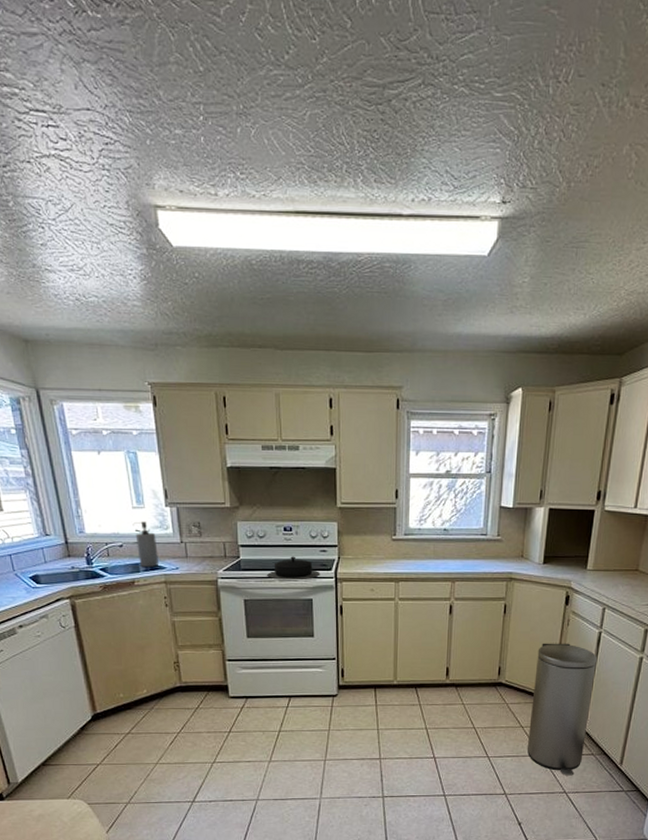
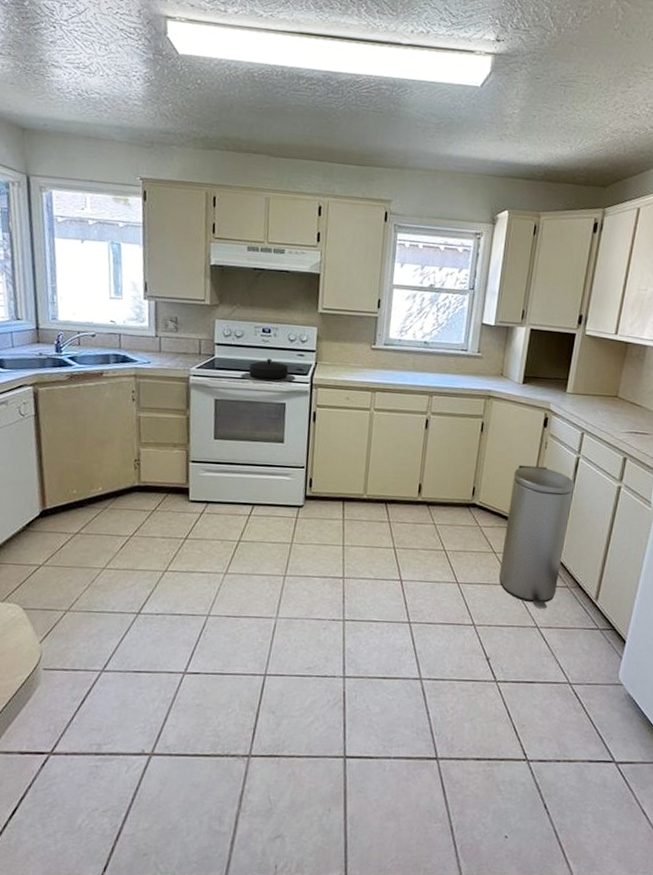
soap dispenser: present [132,521,160,567] -> none [108,312,132,359]

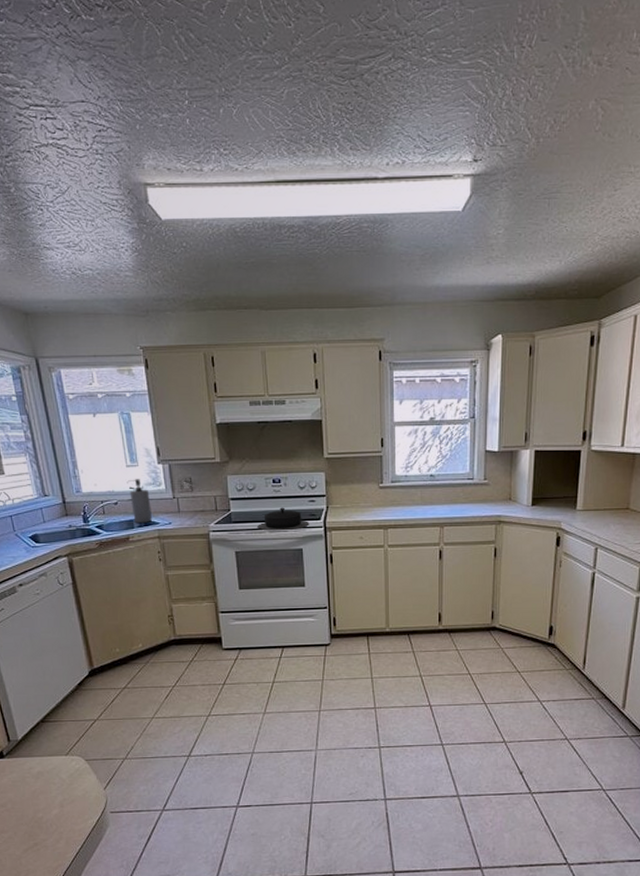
soap dispenser: none [108,312,132,359] -> present [127,479,153,523]
pedal bin: present [498,465,575,609] -> none [524,585,593,721]

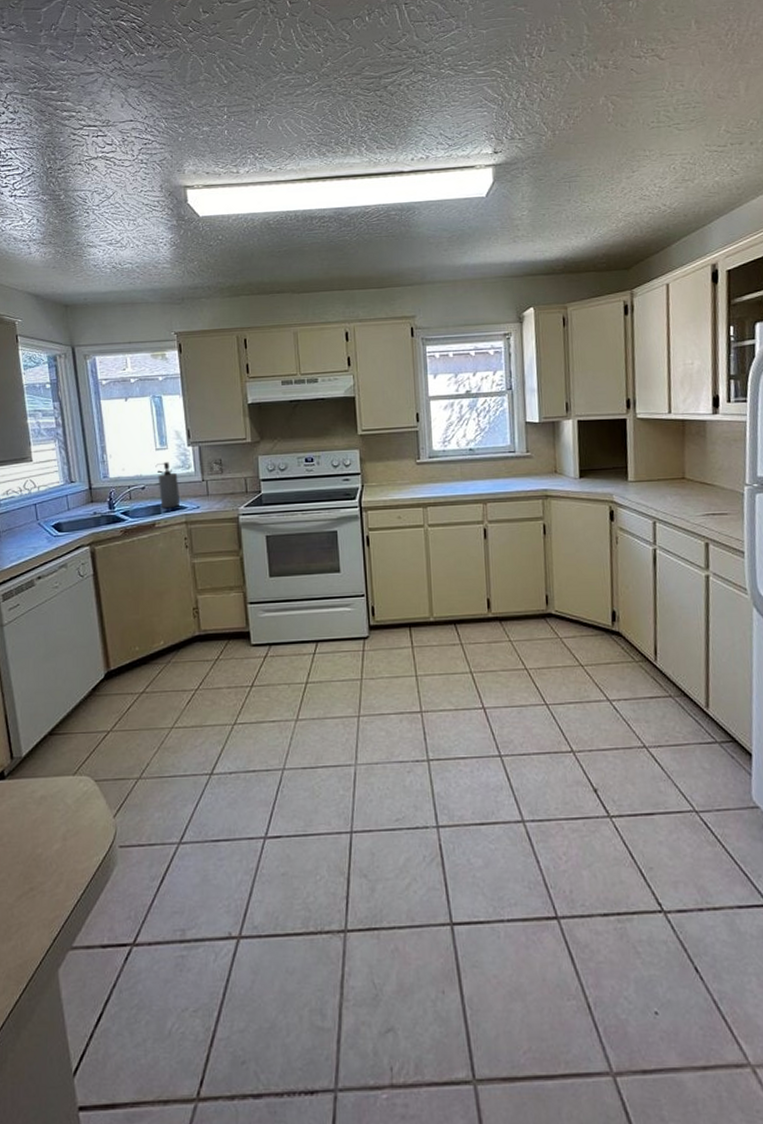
cooking pot: present [257,507,310,531] -> none [289,487,344,513]

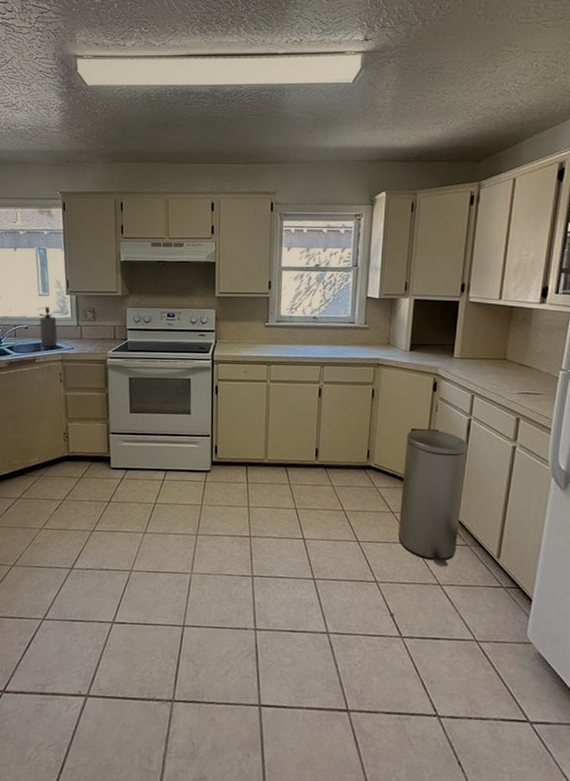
pedal bin: none [587,564,659,725] -> present [397,428,468,567]

